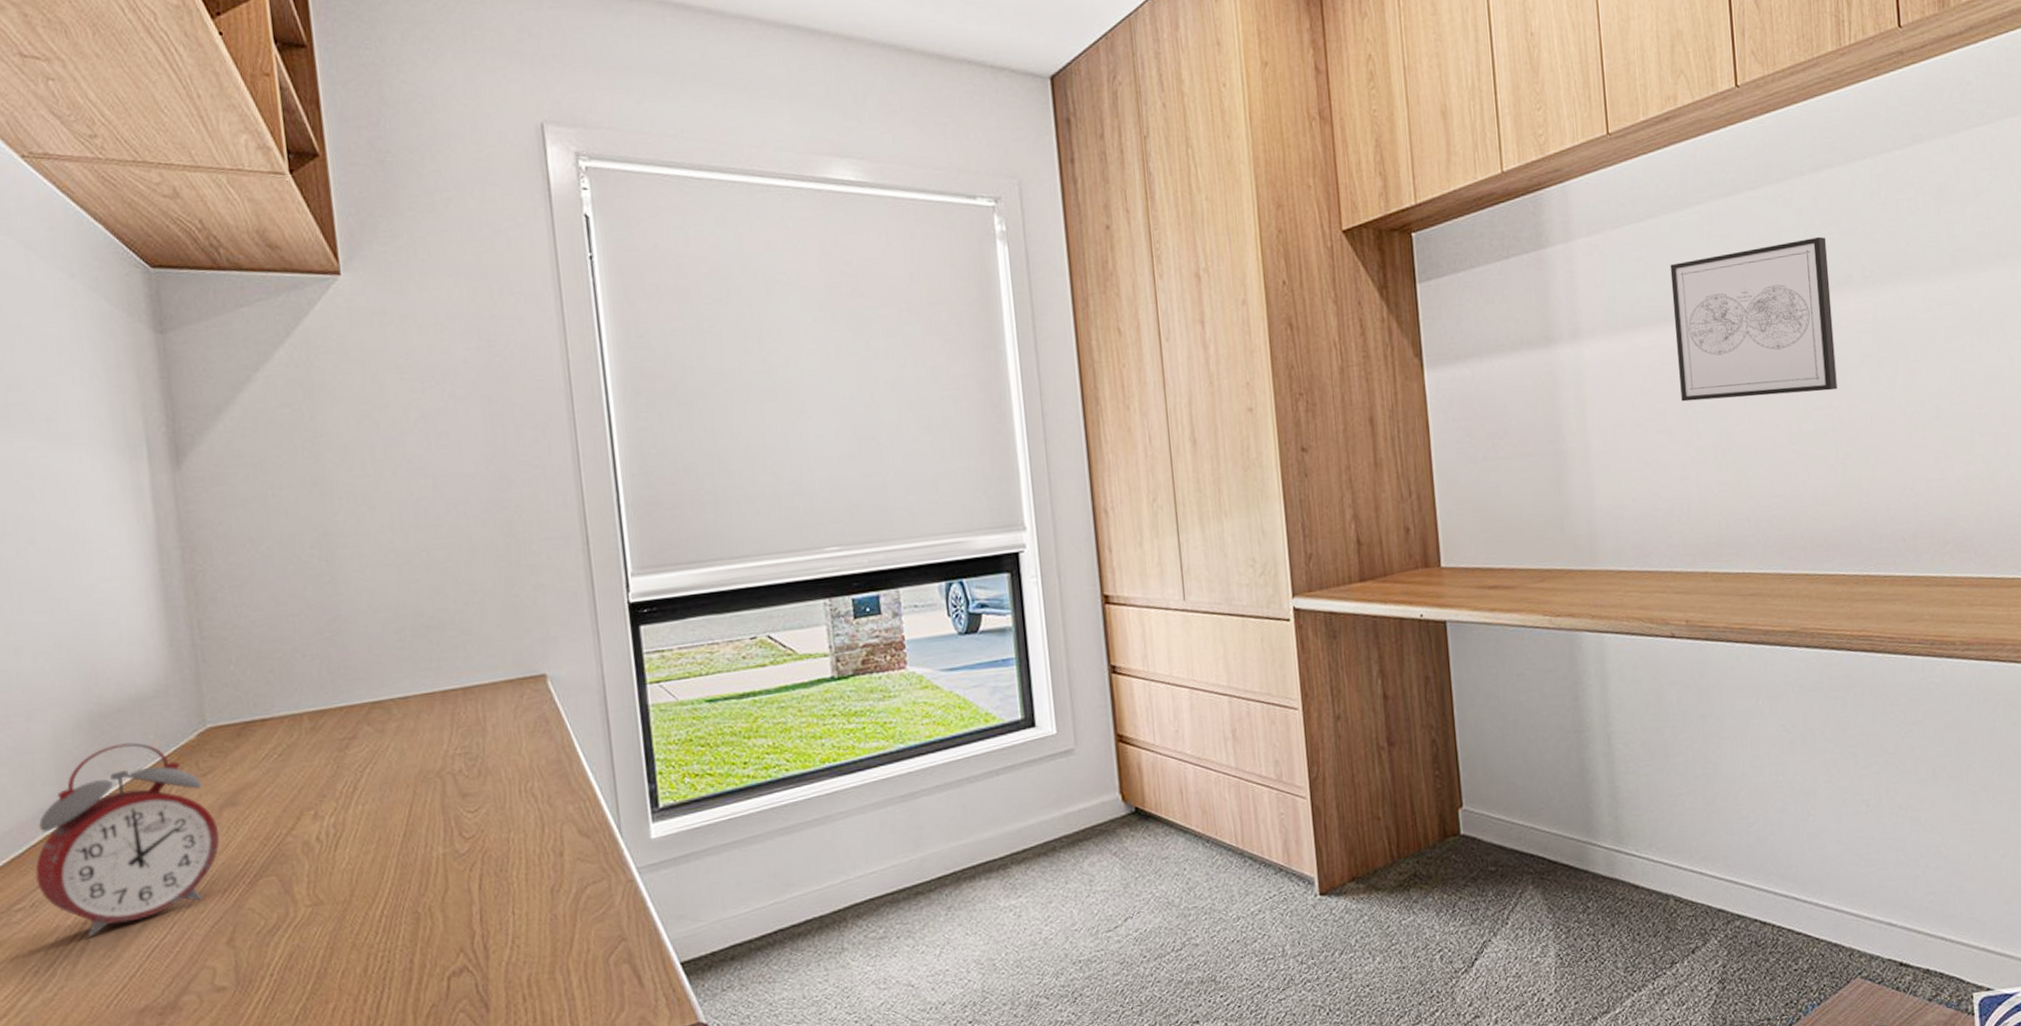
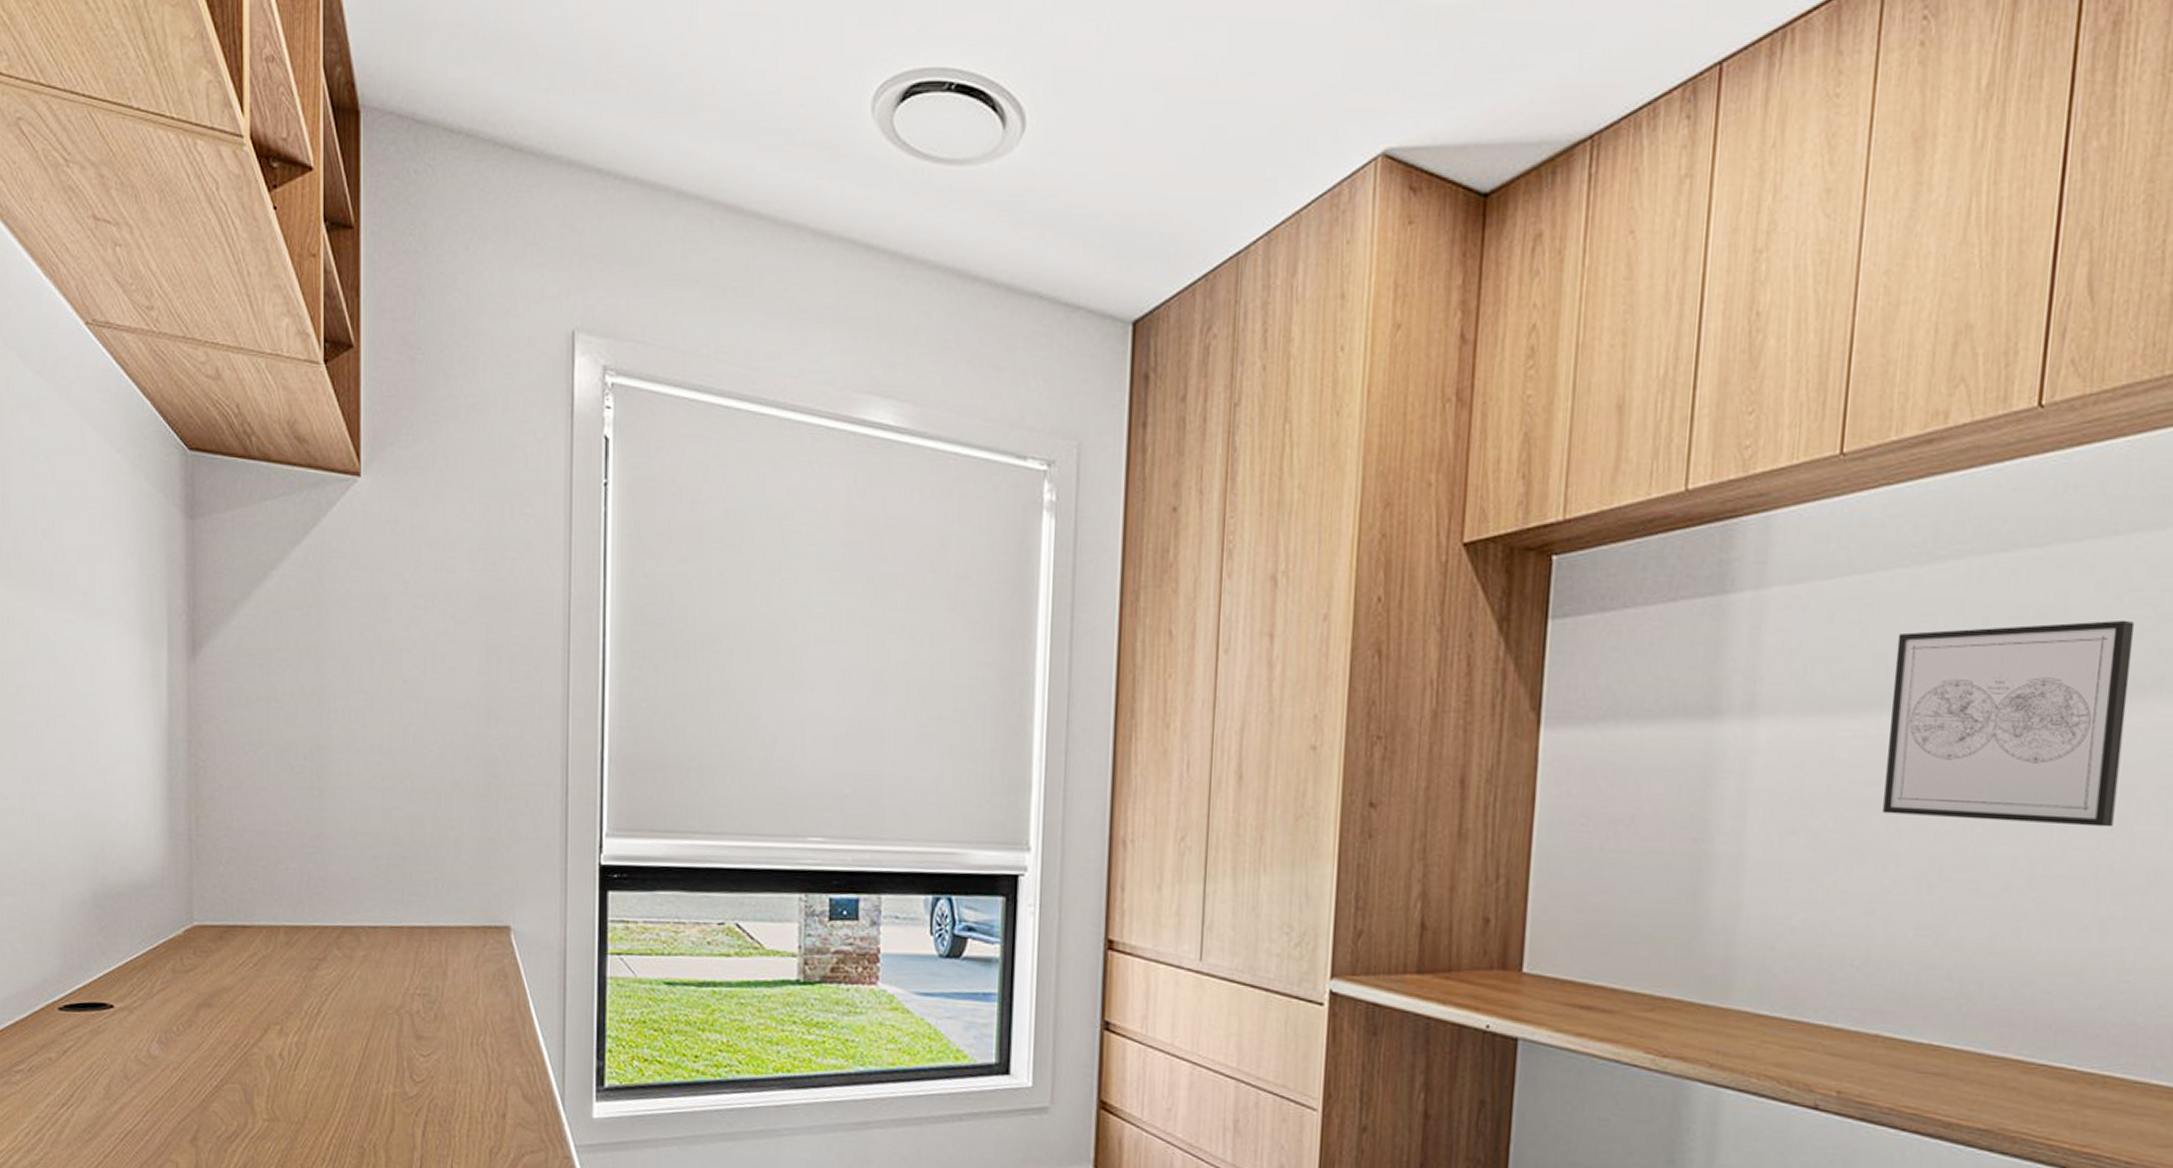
alarm clock: present [35,741,220,937] -> none [35,926,194,1110]

